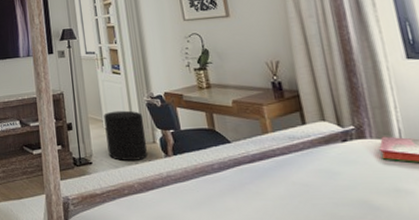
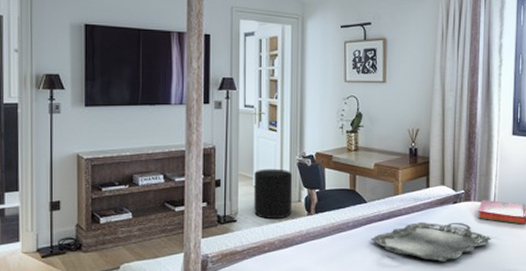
serving tray: none [243,163,408,211] -> present [371,222,492,261]

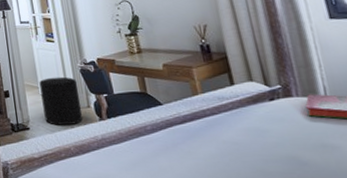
serving tray: present [371,222,492,261] -> none [175,121,335,167]

